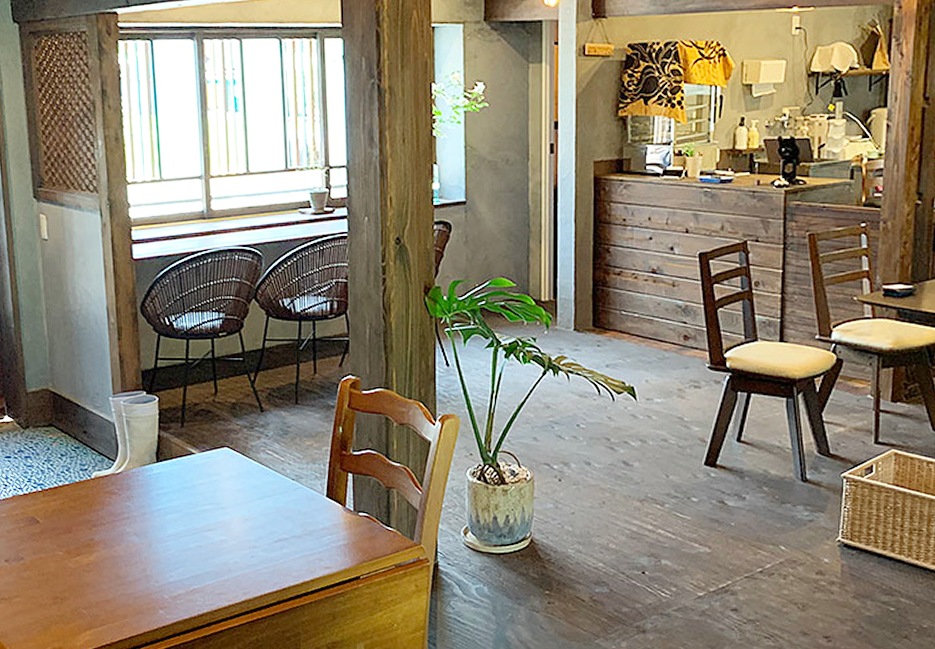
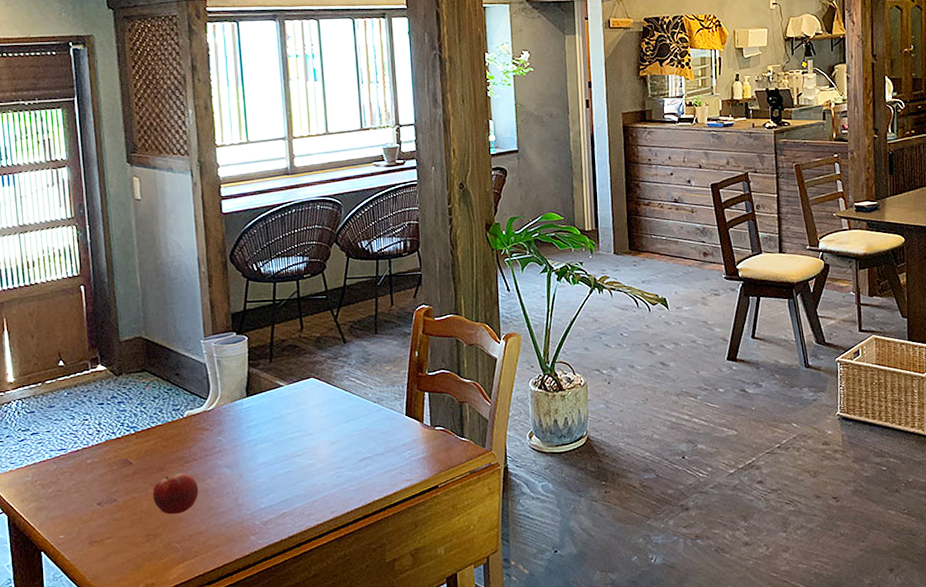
fruit: none [59,536,106,579] -> present [152,472,198,515]

